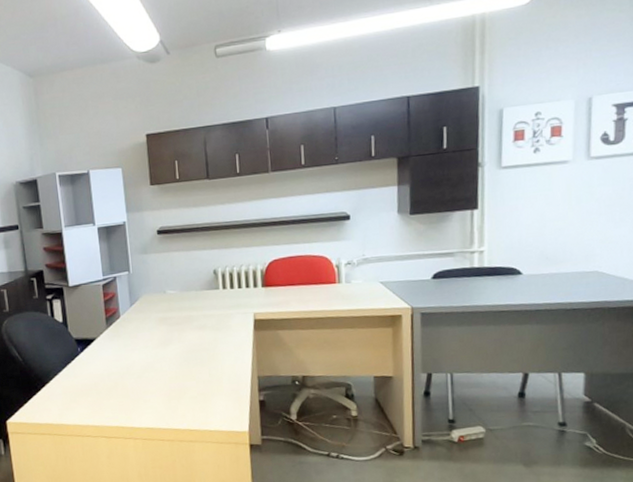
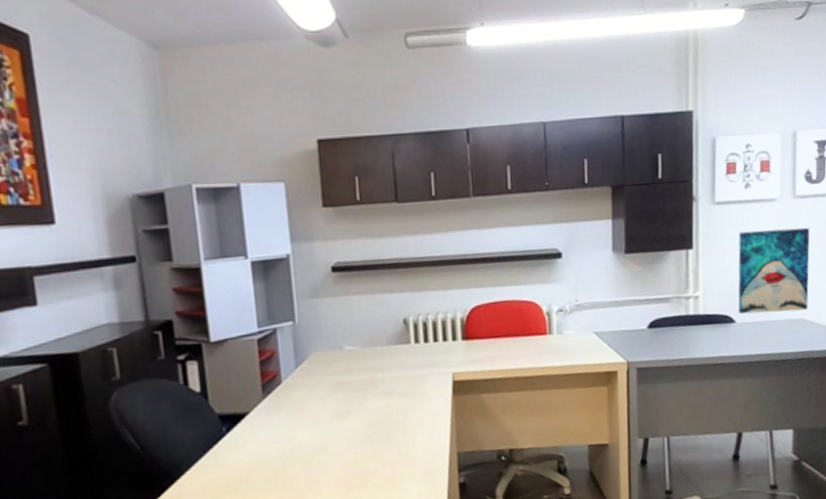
wall art: none [525,186,607,267] -> present [738,227,810,314]

